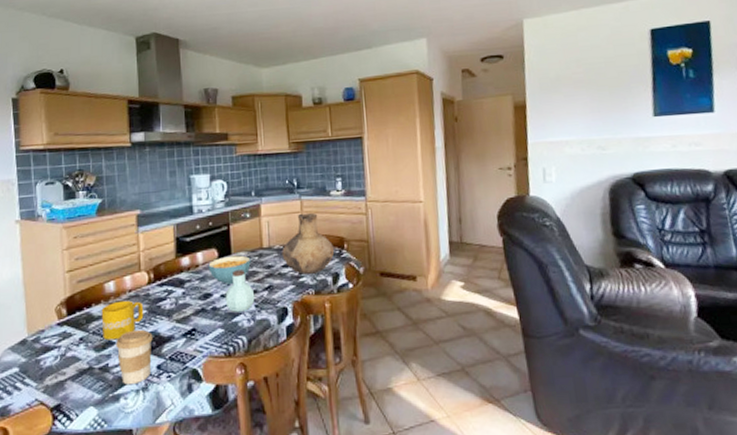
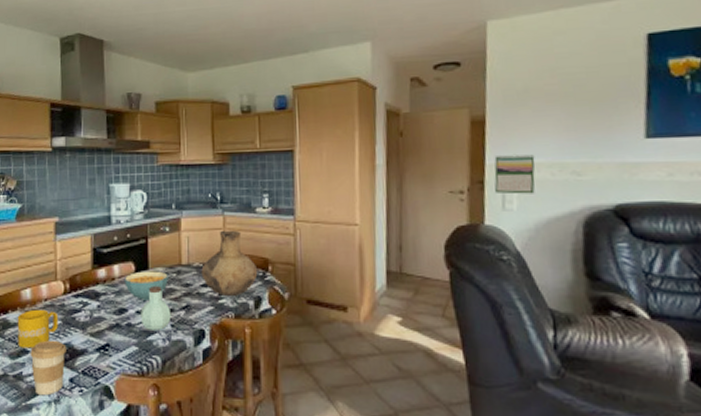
calendar: none [535,133,569,168] -> present [494,154,535,195]

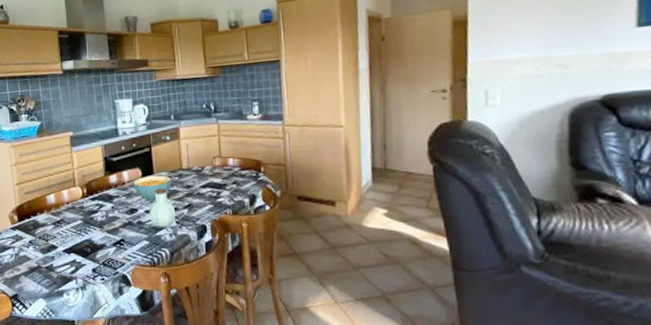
mug: present [17,309,59,349] -> none [45,211,80,245]
coffee cup: present [30,340,66,396] -> none [58,237,88,284]
vase: present [201,230,258,297] -> none [200,136,252,196]
calendar: present [494,154,535,195] -> none [477,50,519,90]

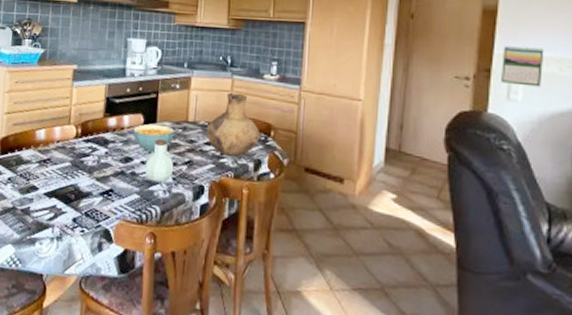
vase: none [200,136,252,196] -> present [206,92,261,158]
calendar: none [477,50,519,90] -> present [501,46,544,87]

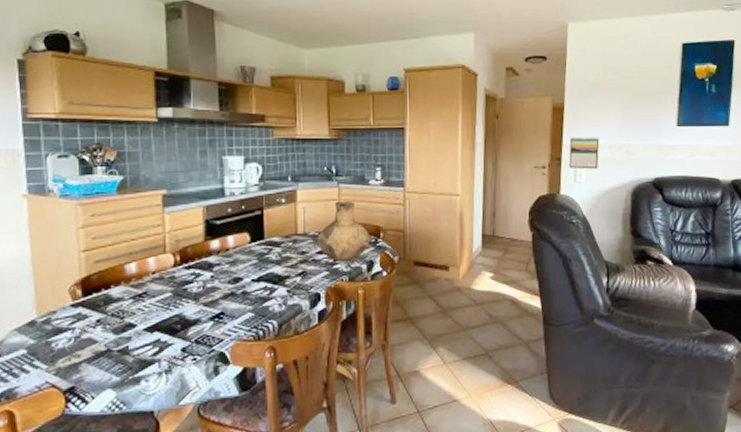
cereal bowl: present [133,124,175,152] -> none [239,240,284,269]
jar: present [144,139,174,182] -> none [256,255,288,297]

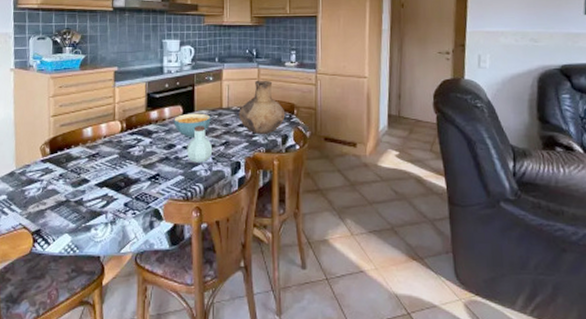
cereal bowl: none [239,240,284,269] -> present [174,113,211,137]
jar: none [256,255,288,297] -> present [186,126,213,162]
calendar: present [569,137,600,170] -> none [473,25,504,56]

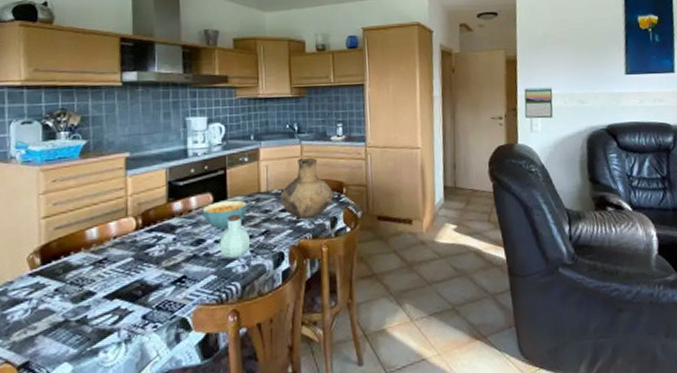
calendar: none [473,25,504,56] -> present [524,87,553,119]

